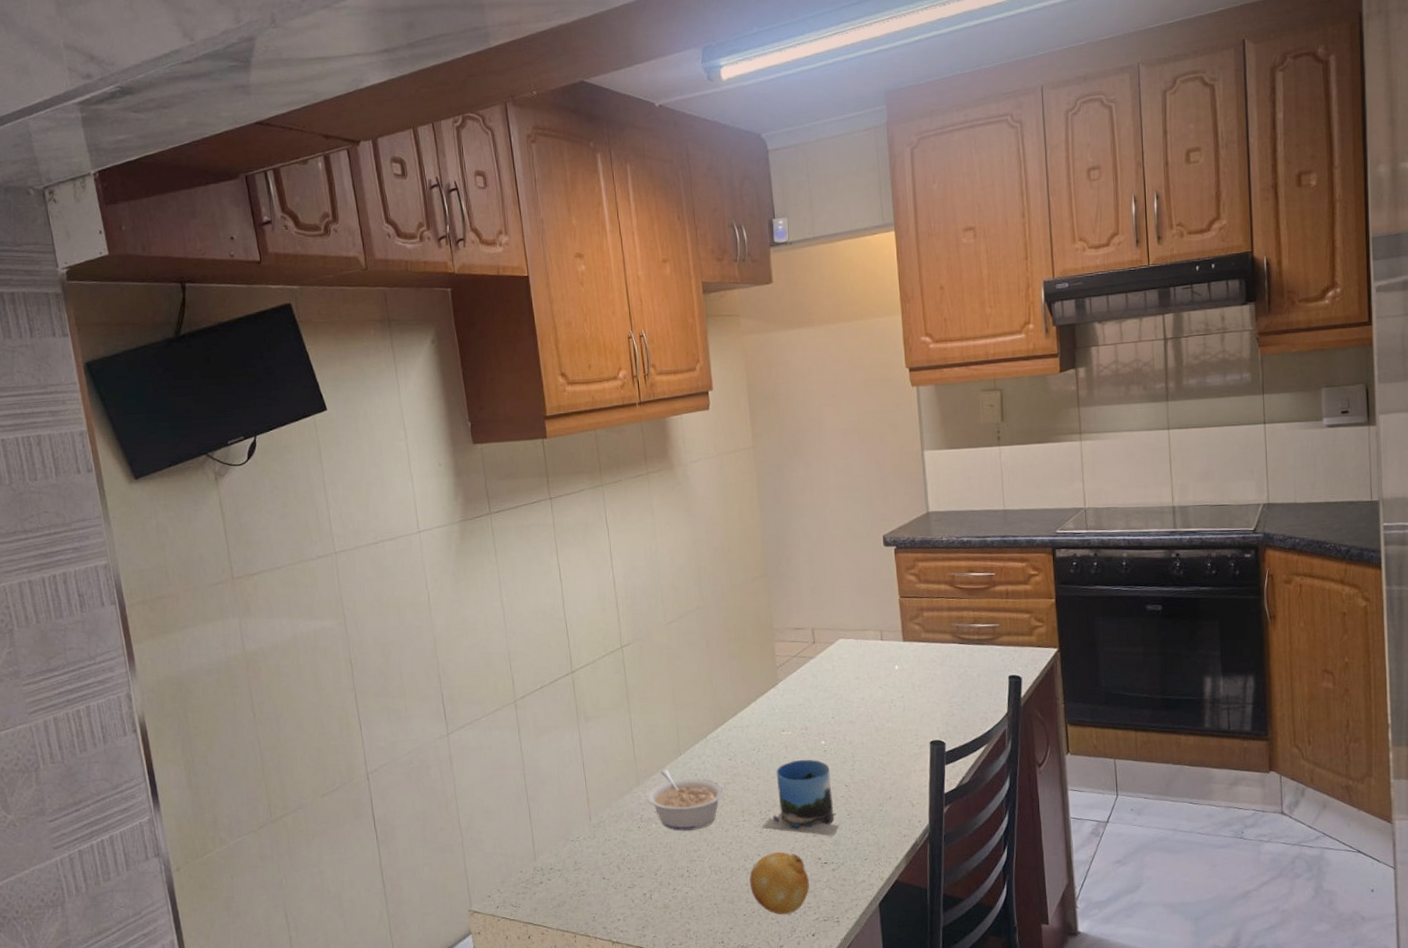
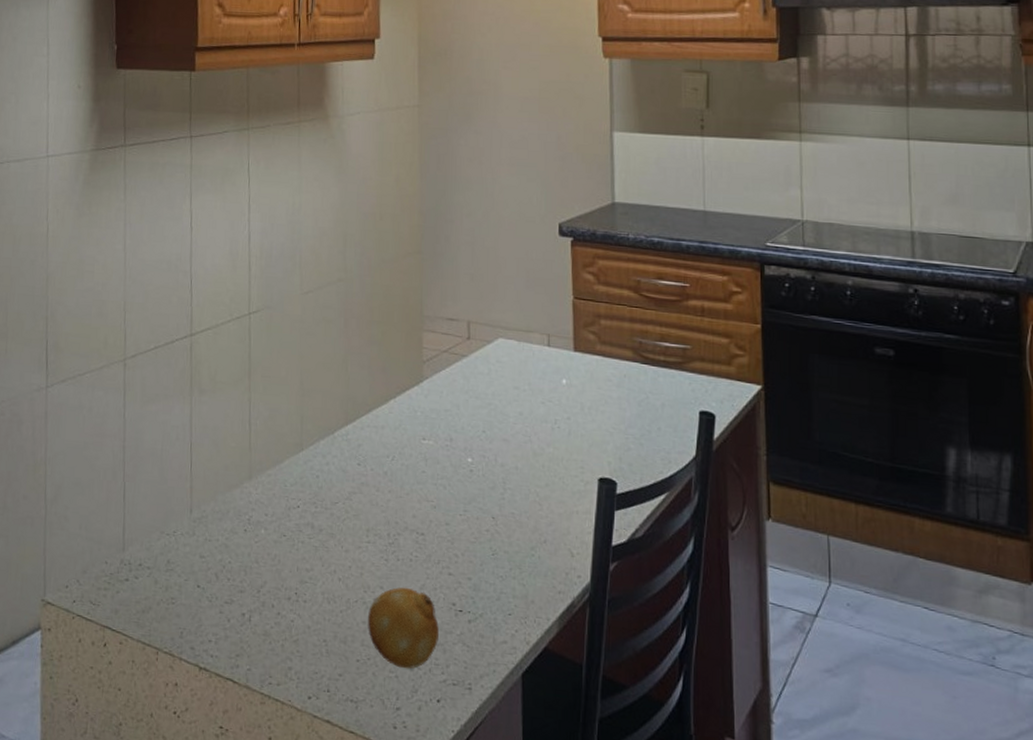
legume: present [646,769,725,832] -> none [257,465,349,544]
mug: present [762,759,839,836] -> none [388,477,481,578]

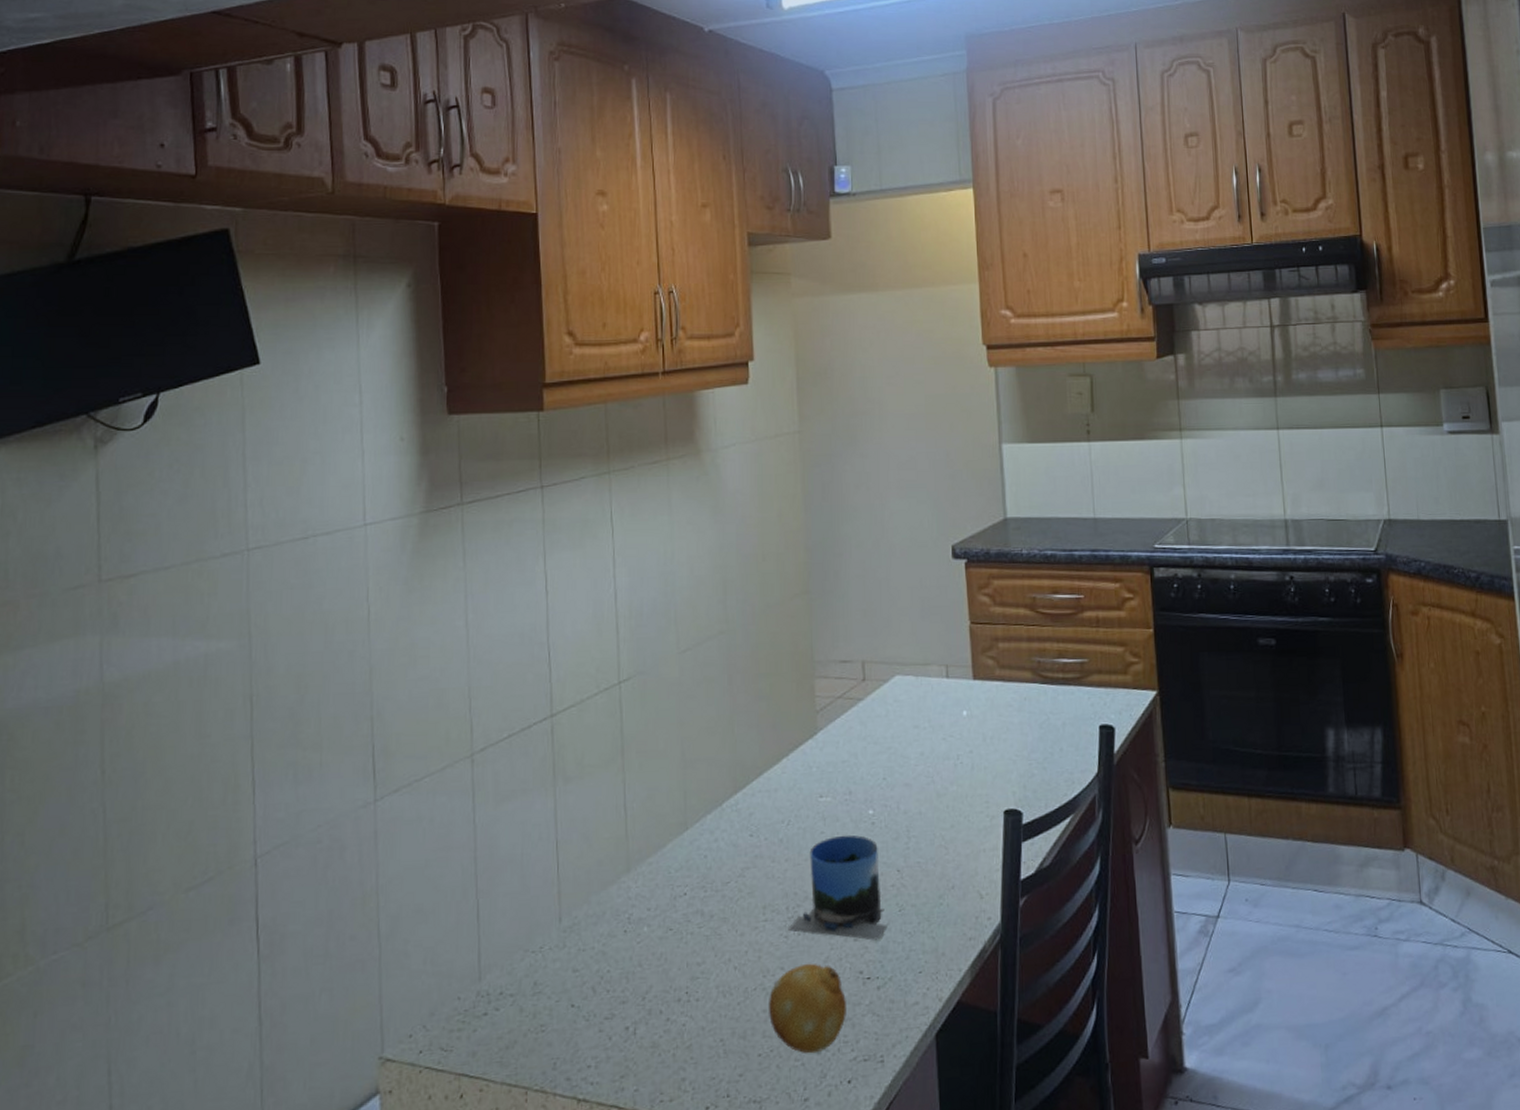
mug: none [388,477,481,578] -> present [788,835,888,940]

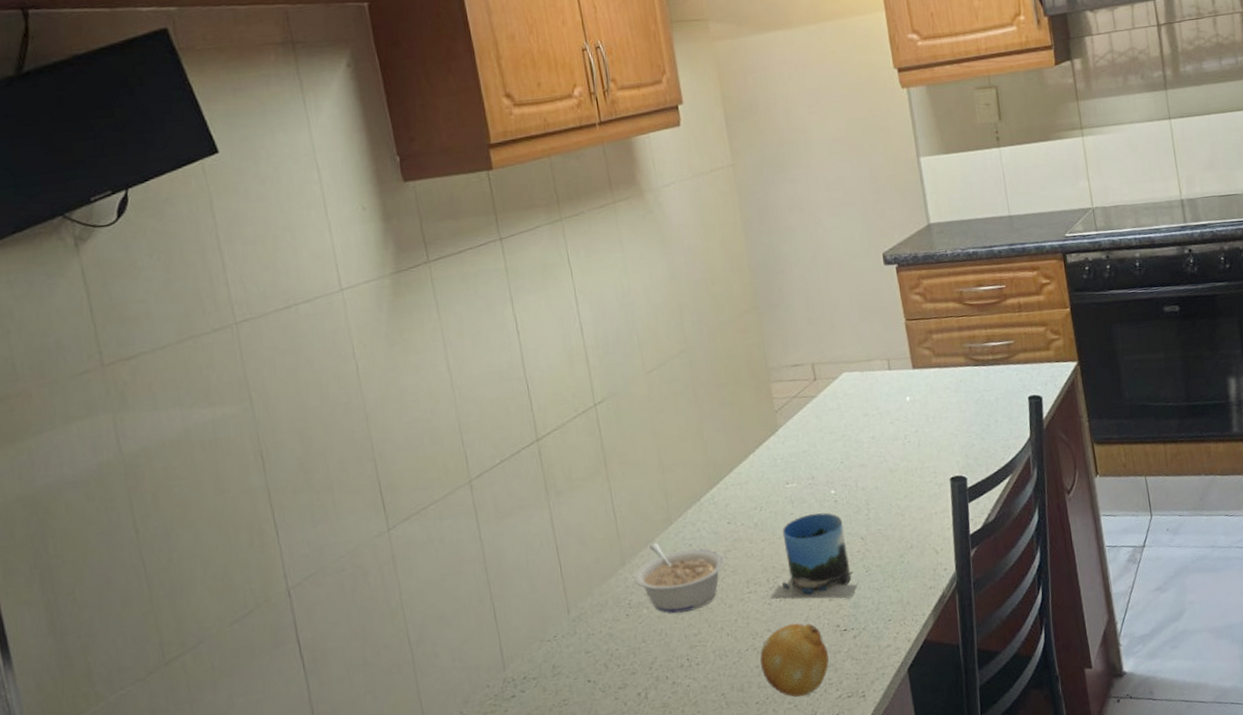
legume: none [638,849,741,937] -> present [634,542,725,614]

